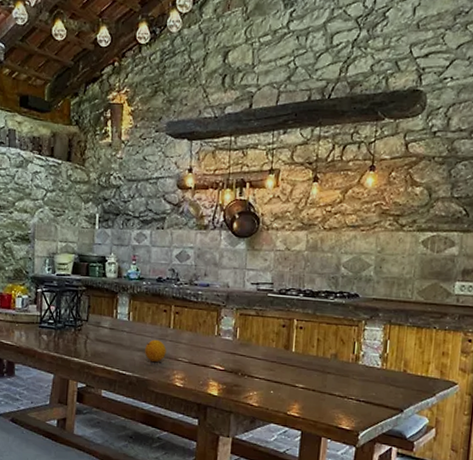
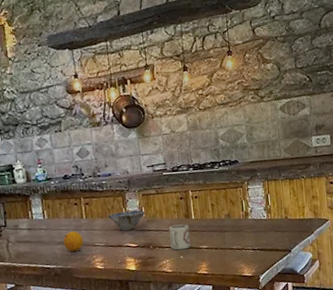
ceramic bowl: none [197,328,240,351] -> present [107,210,145,231]
cup: none [261,354,287,384] -> present [168,224,191,250]

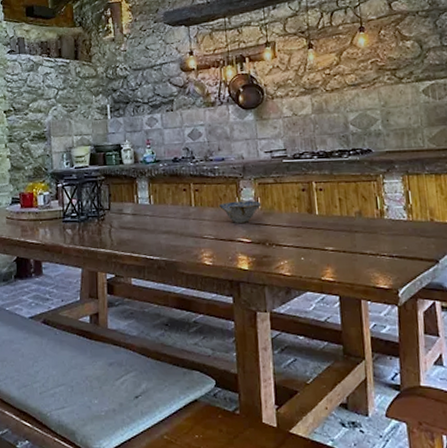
fruit: present [63,231,84,252] -> none [170,219,191,244]
cup: present [168,224,191,250] -> none [287,220,314,250]

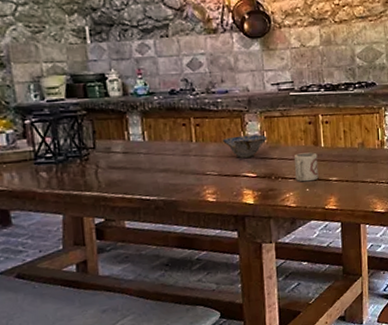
cup: none [287,220,314,250] -> present [293,152,319,182]

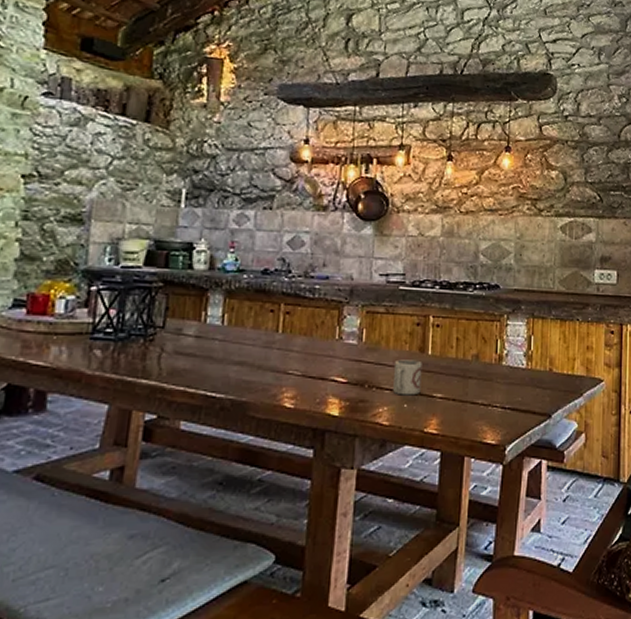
ceramic bowl: present [222,134,267,158] -> none [313,331,366,358]

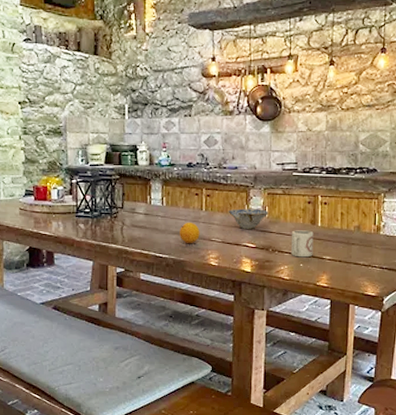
fruit: none [243,348,273,379] -> present [180,222,200,244]
ceramic bowl: none [313,331,366,358] -> present [228,208,269,229]

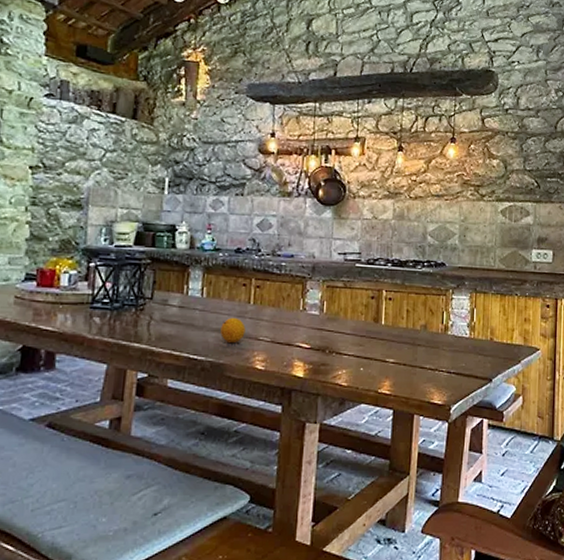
ceramic bowl: present [228,208,269,229] -> none [280,302,327,327]
cup: present [290,230,314,258] -> none [350,328,377,360]

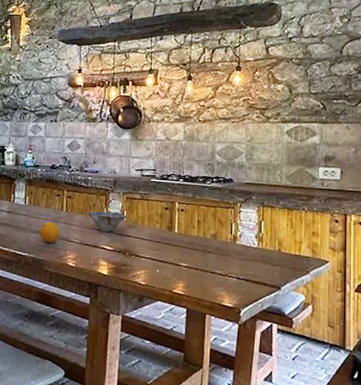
ceramic bowl: none [280,302,327,327] -> present [87,211,127,232]

